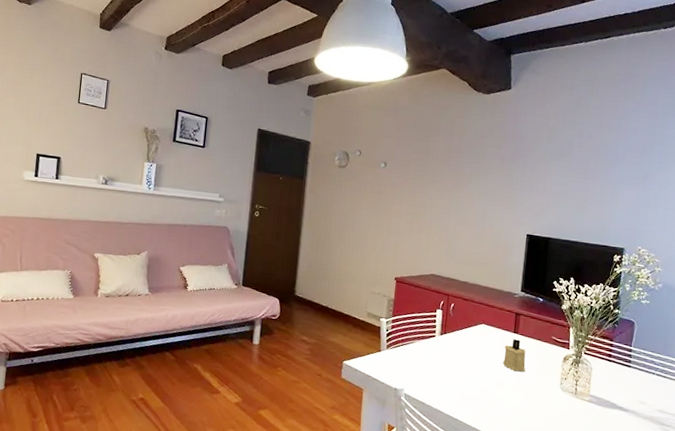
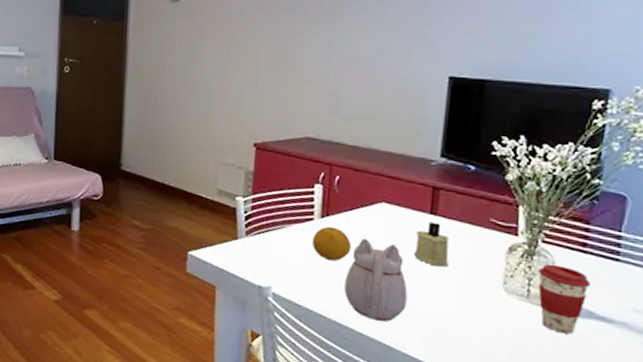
fruit: none [433,341,461,368] -> present [311,226,352,261]
teapot: none [455,351,498,414] -> present [344,238,408,322]
coffee cup: none [582,369,615,420] -> present [538,264,592,334]

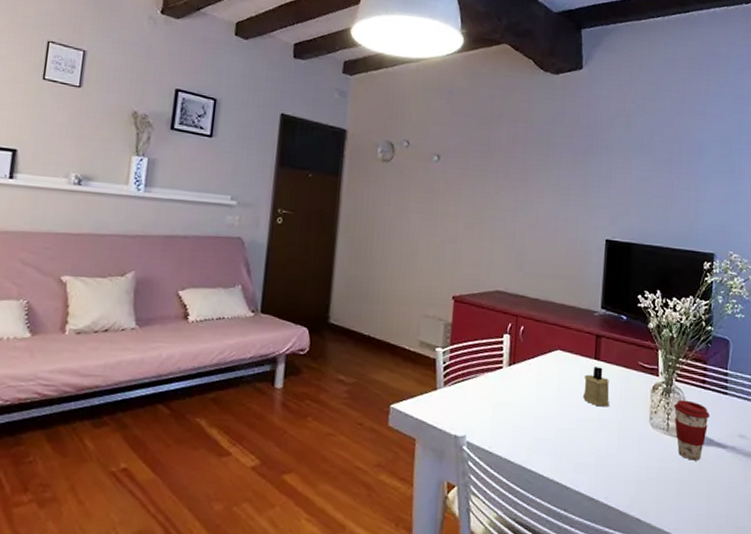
fruit: present [311,226,352,261] -> none [501,374,534,406]
teapot: present [344,238,408,322] -> none [528,384,579,462]

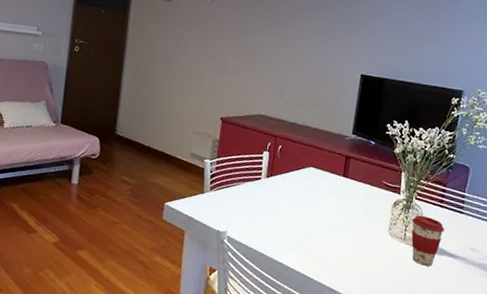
candle: present [583,367,610,407] -> none [330,183,355,217]

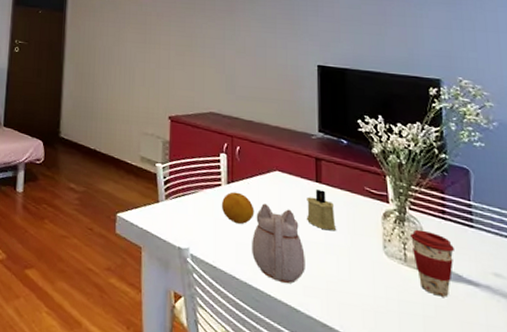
fruit: none [259,184,287,211] -> present [221,191,255,224]
teapot: none [280,194,325,258] -> present [252,203,305,284]
candle: none [330,183,355,217] -> present [307,189,337,231]

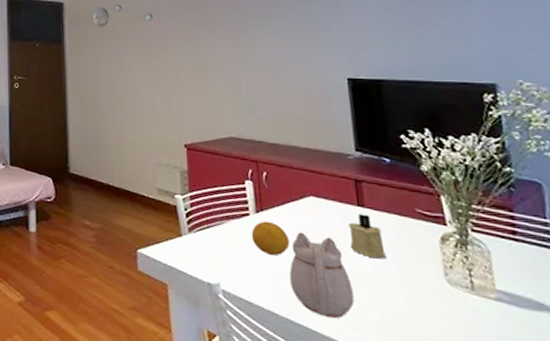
coffee cup: present [410,229,455,297] -> none [476,253,533,329]

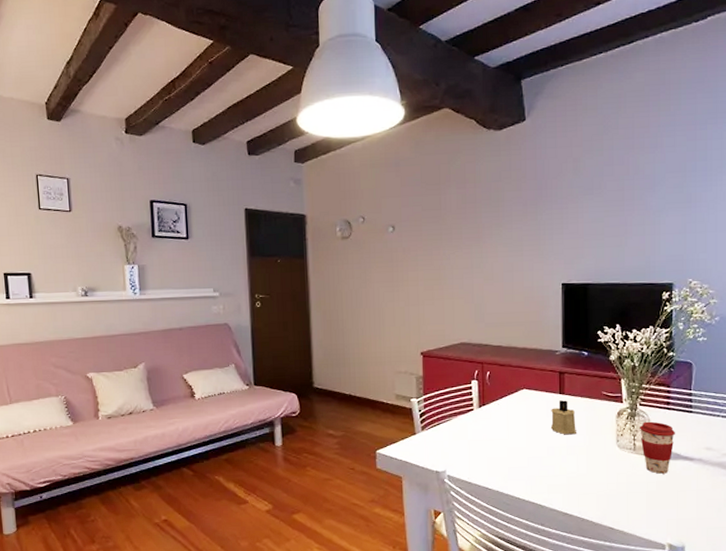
fruit: present [251,221,290,255] -> none [474,414,504,441]
teapot: present [289,232,354,318] -> none [502,420,550,485]
coffee cup: none [476,253,533,329] -> present [640,421,676,474]

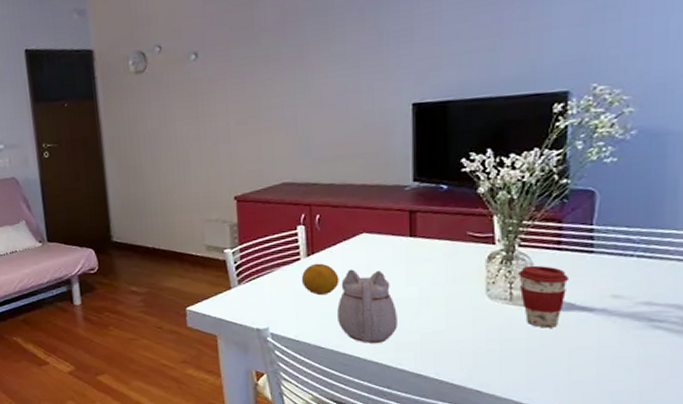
fruit: none [474,414,504,441] -> present [301,263,339,295]
teapot: none [502,420,550,485] -> present [337,269,398,343]
candle: present [551,400,577,435] -> none [399,244,434,285]

